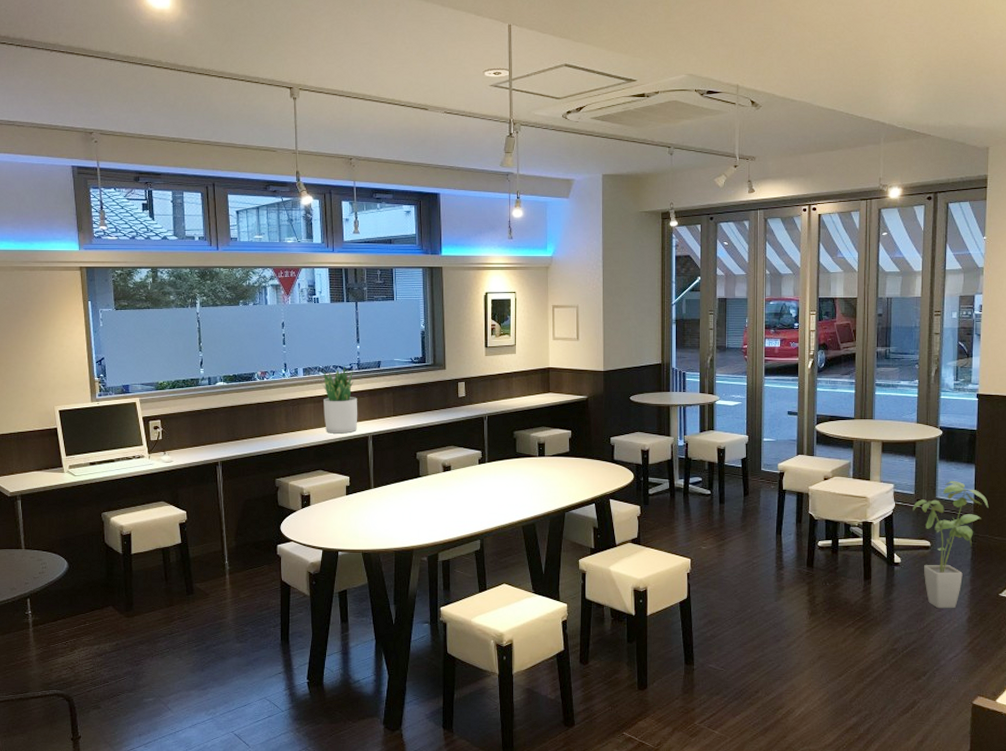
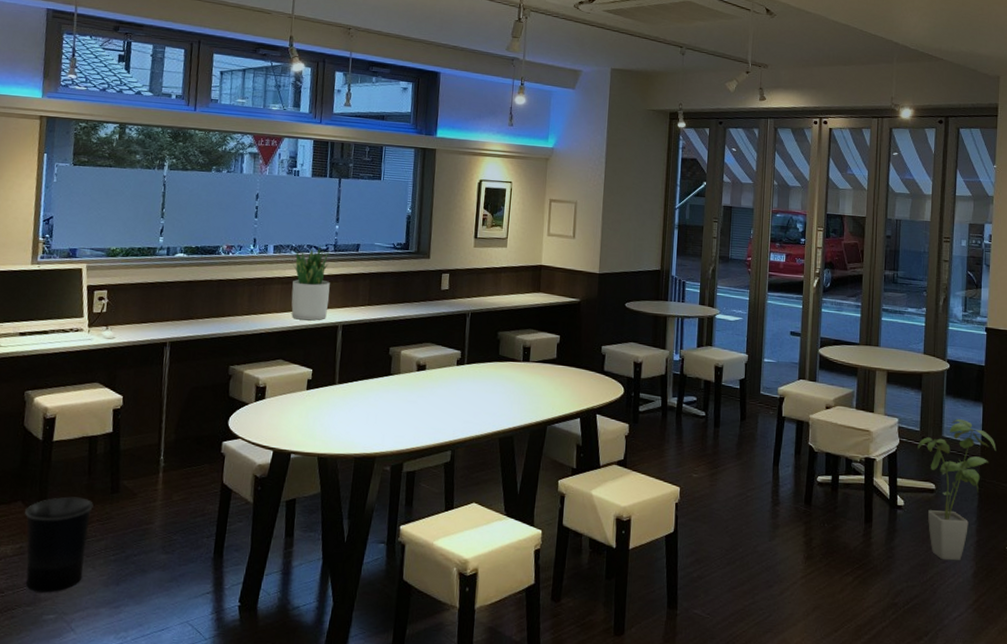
waste bin: none [116,600,173,680] -> present [25,497,94,593]

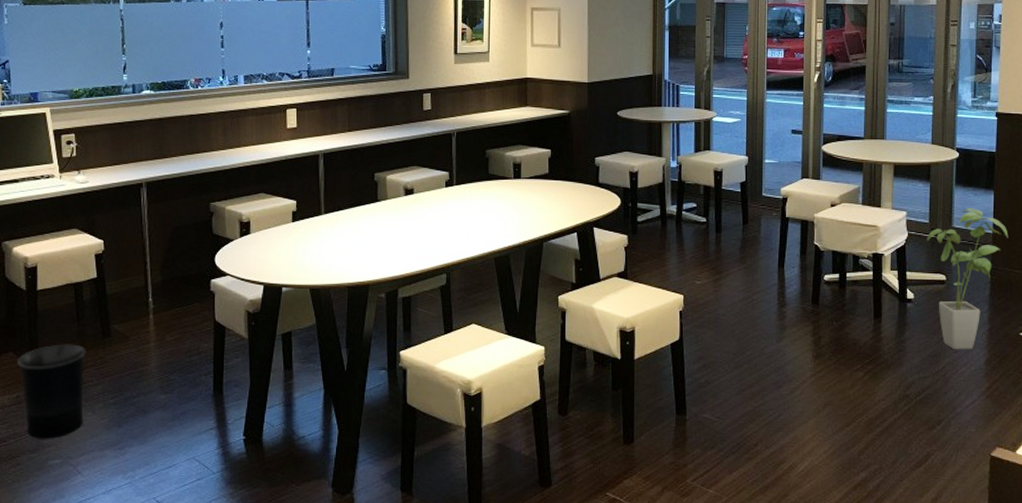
planter: present [291,247,330,321] -> none [265,74,308,151]

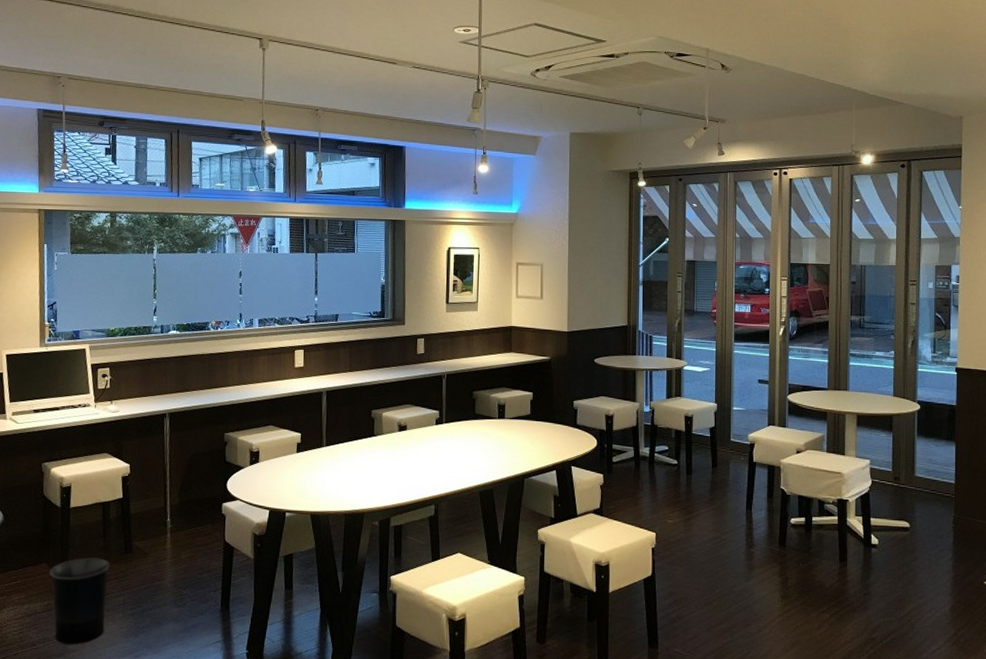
house plant: present [927,208,1009,350] -> none [890,458,971,597]

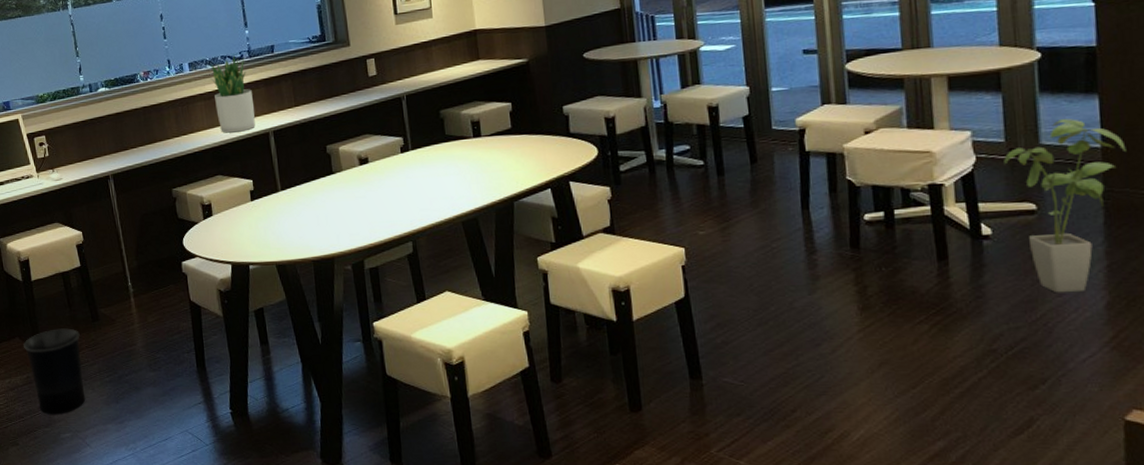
planter: none [277,318,313,388] -> present [210,55,256,133]
house plant: none [890,458,971,597] -> present [1004,118,1127,293]

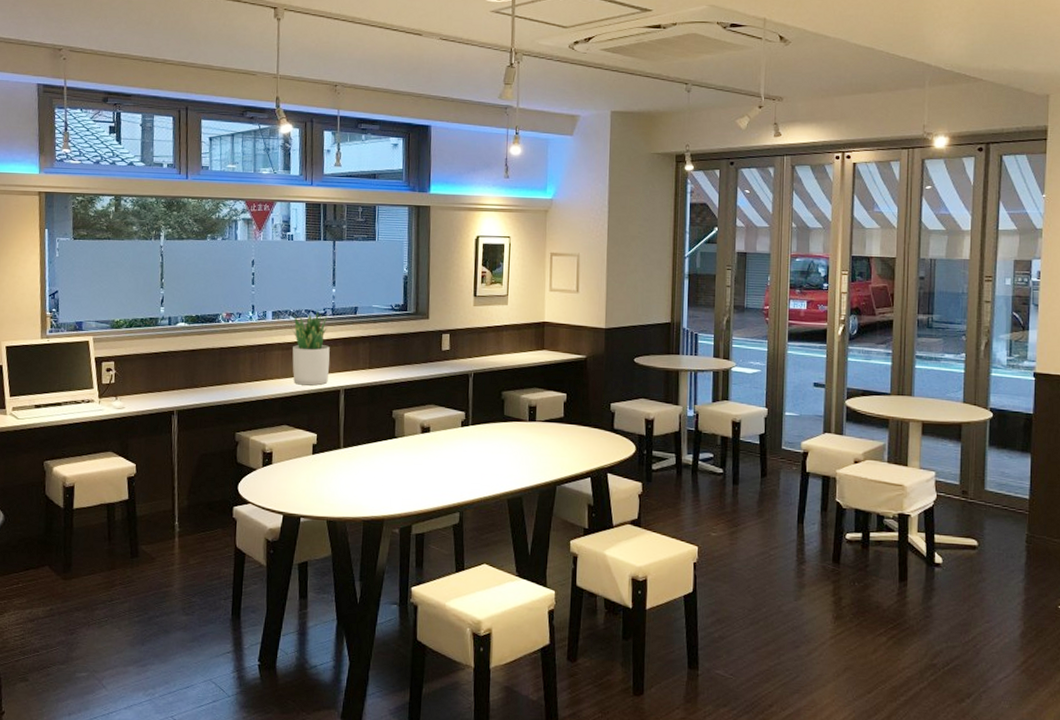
waste bin: present [23,328,86,415] -> none [52,561,115,652]
house plant: present [1004,118,1127,293] -> none [957,471,1047,621]

